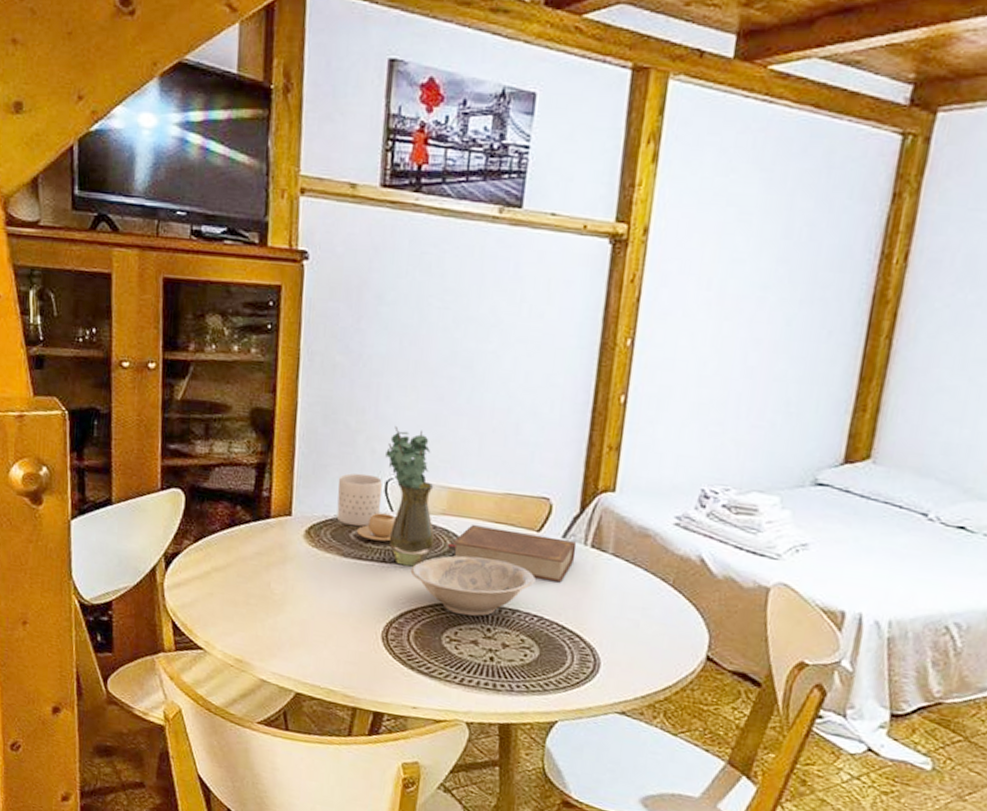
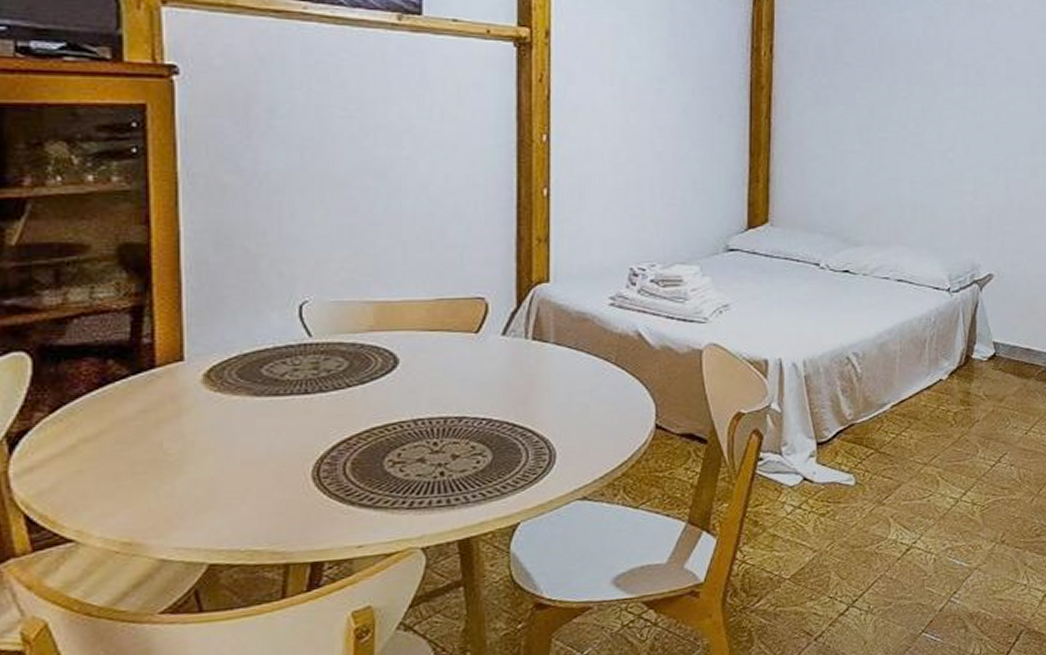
mug: present [336,473,383,527] -> none [240,300,297,361]
teacup: present [356,512,395,542] -> none [269,340,315,372]
vase: present [386,425,434,567] -> none [296,244,362,393]
bowl: present [410,555,537,617] -> none [339,368,481,435]
book: present [447,525,577,583] -> none [378,336,518,381]

